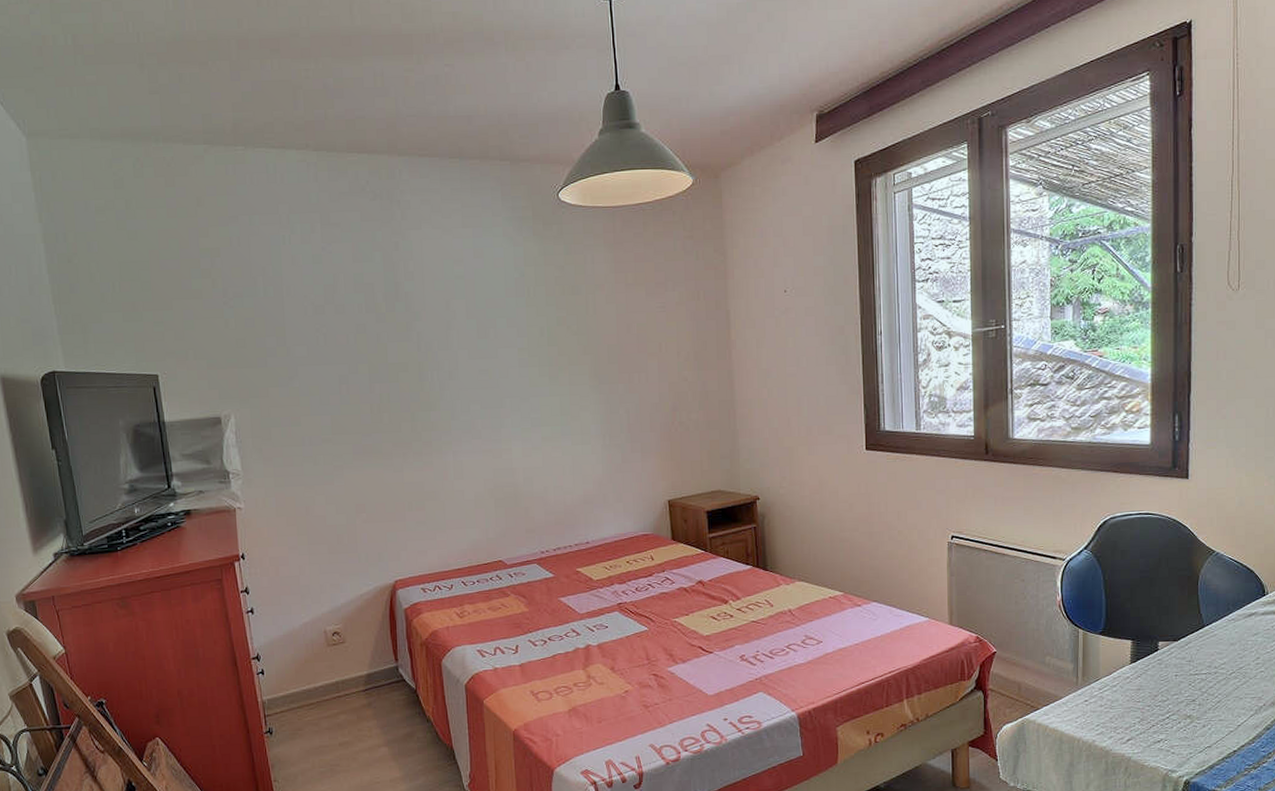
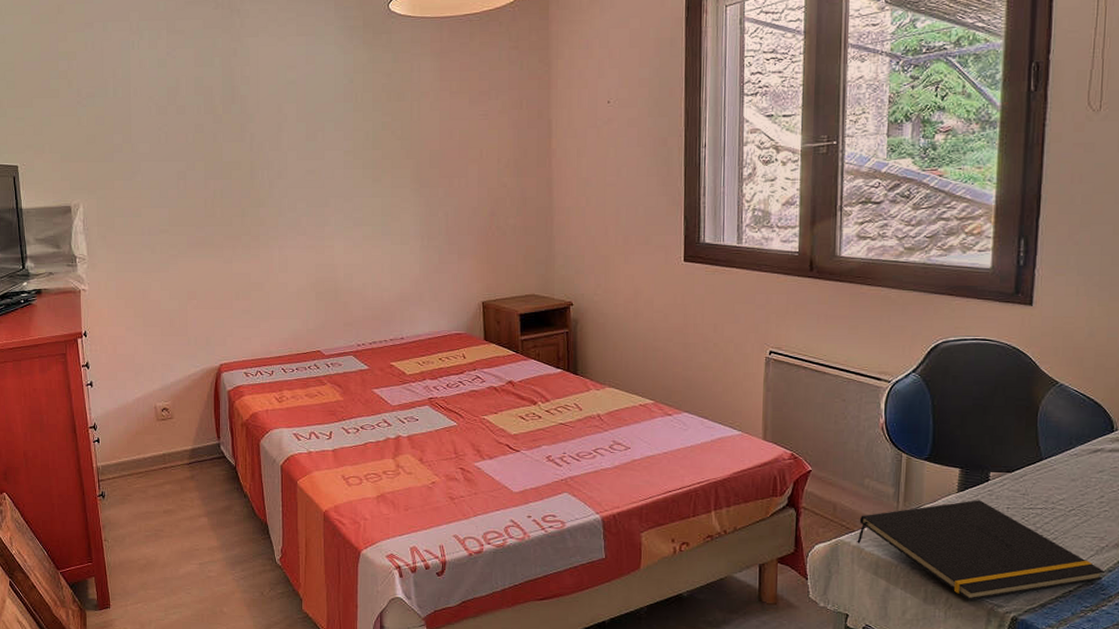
notepad: none [1041,670,1263,768] -> present [857,500,1105,600]

